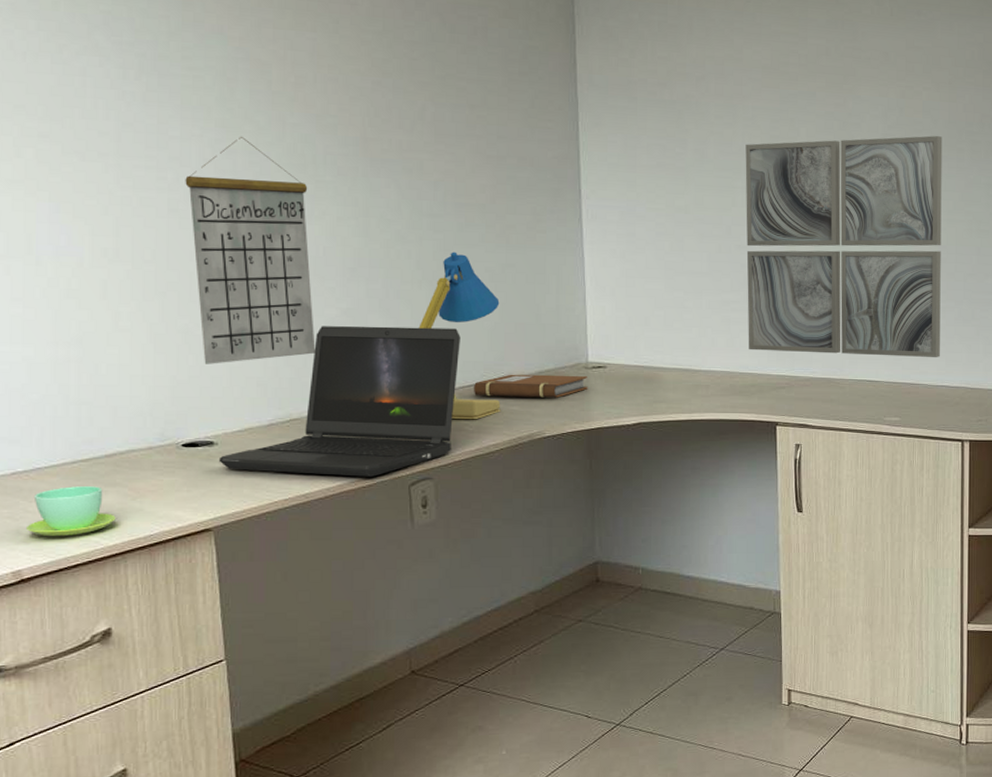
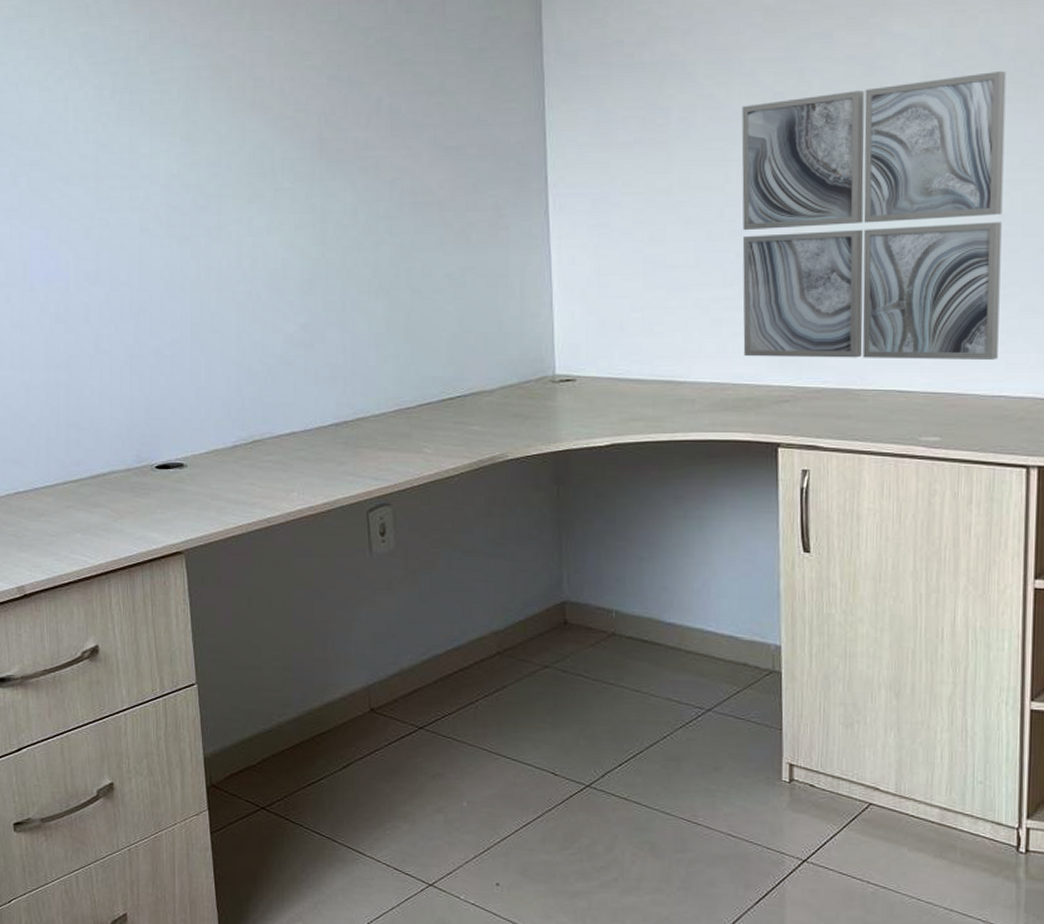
cup: present [27,486,116,537] -> none [28,506,100,555]
calendar: present [185,136,316,364] -> none [155,147,276,385]
laptop computer: present [218,326,460,477] -> none [188,341,418,502]
desk lamp: present [418,251,501,420] -> none [376,256,461,441]
notebook: present [474,374,588,398] -> none [433,390,555,416]

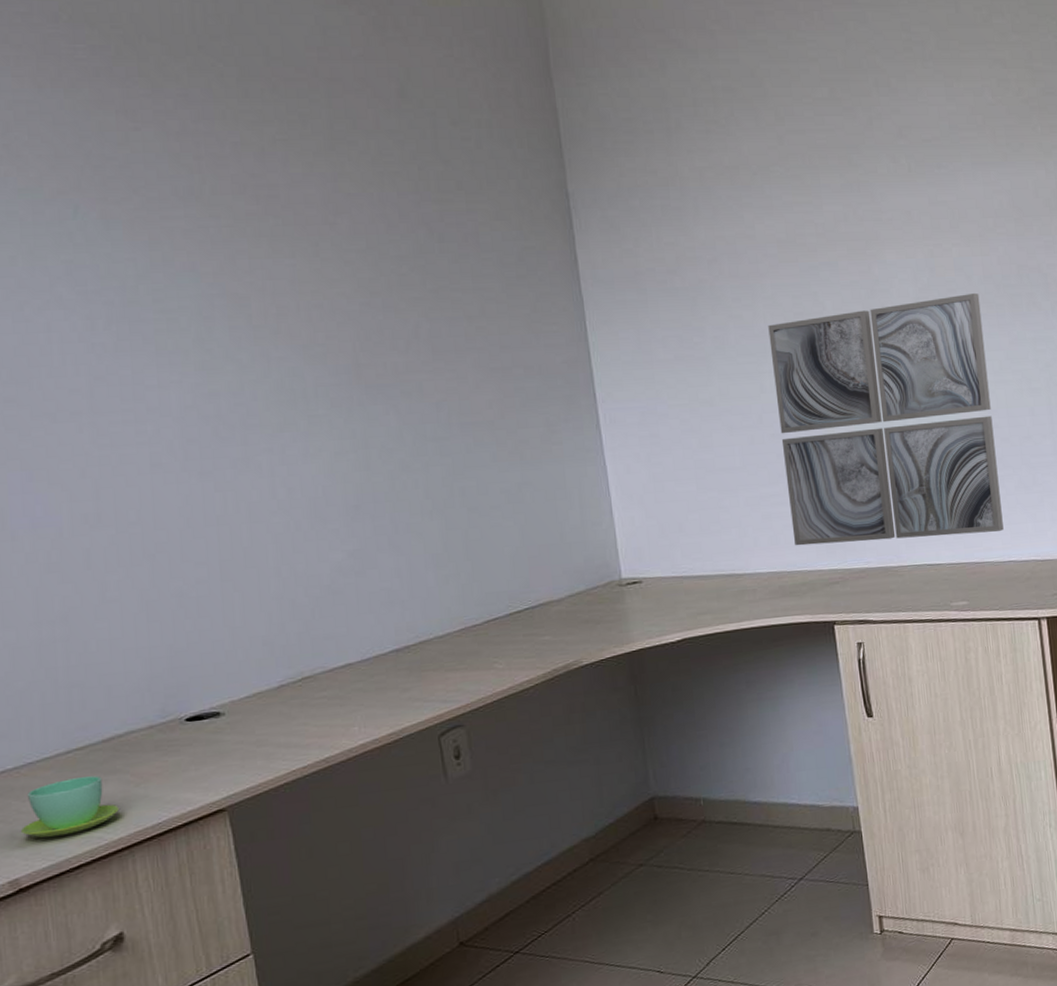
cup: none [28,506,100,555] -> present [21,775,119,838]

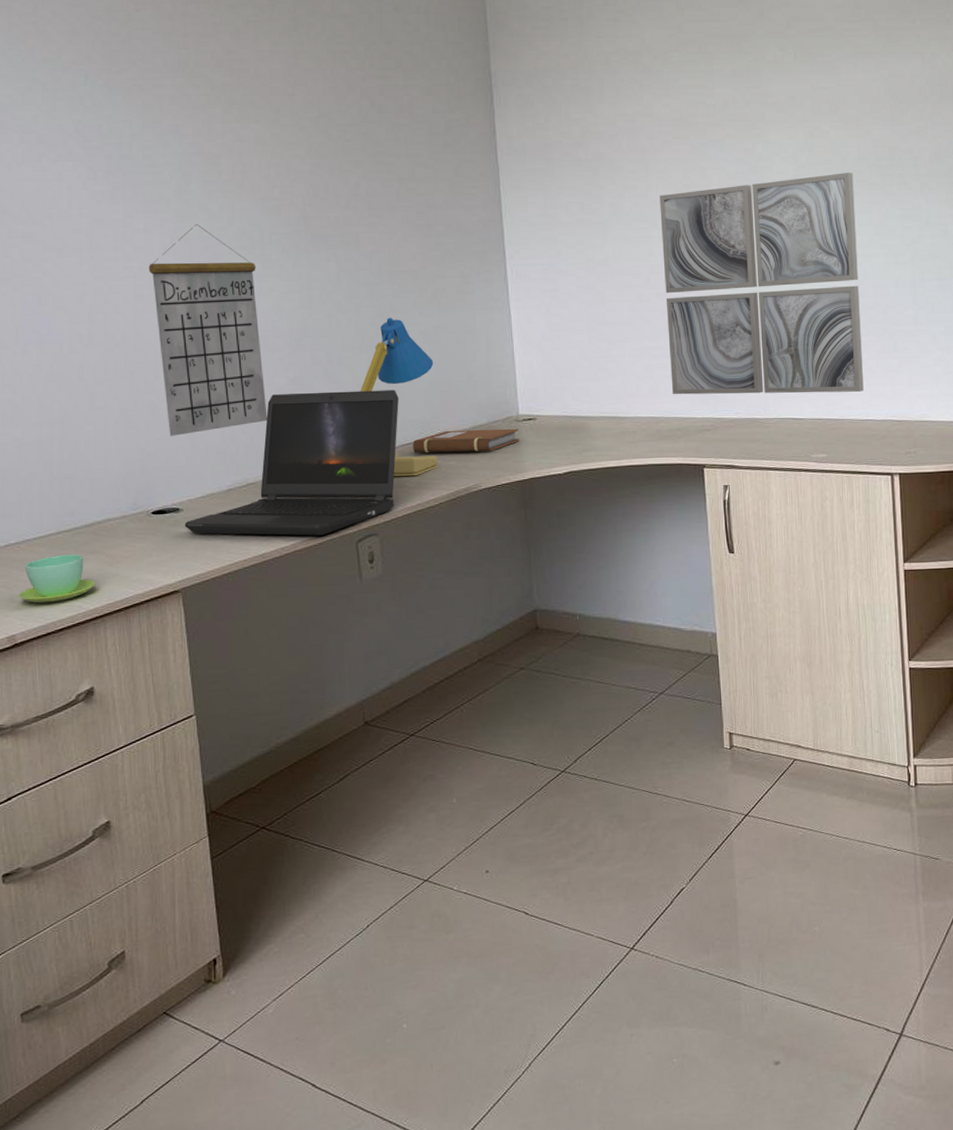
calendar: none [166,377,323,628] -> present [149,223,268,436]
laptop computer: none [227,558,481,741] -> present [184,390,399,536]
desk lamp: none [433,475,532,658] -> present [360,317,439,477]
notebook: none [500,593,625,629] -> present [413,428,520,453]

